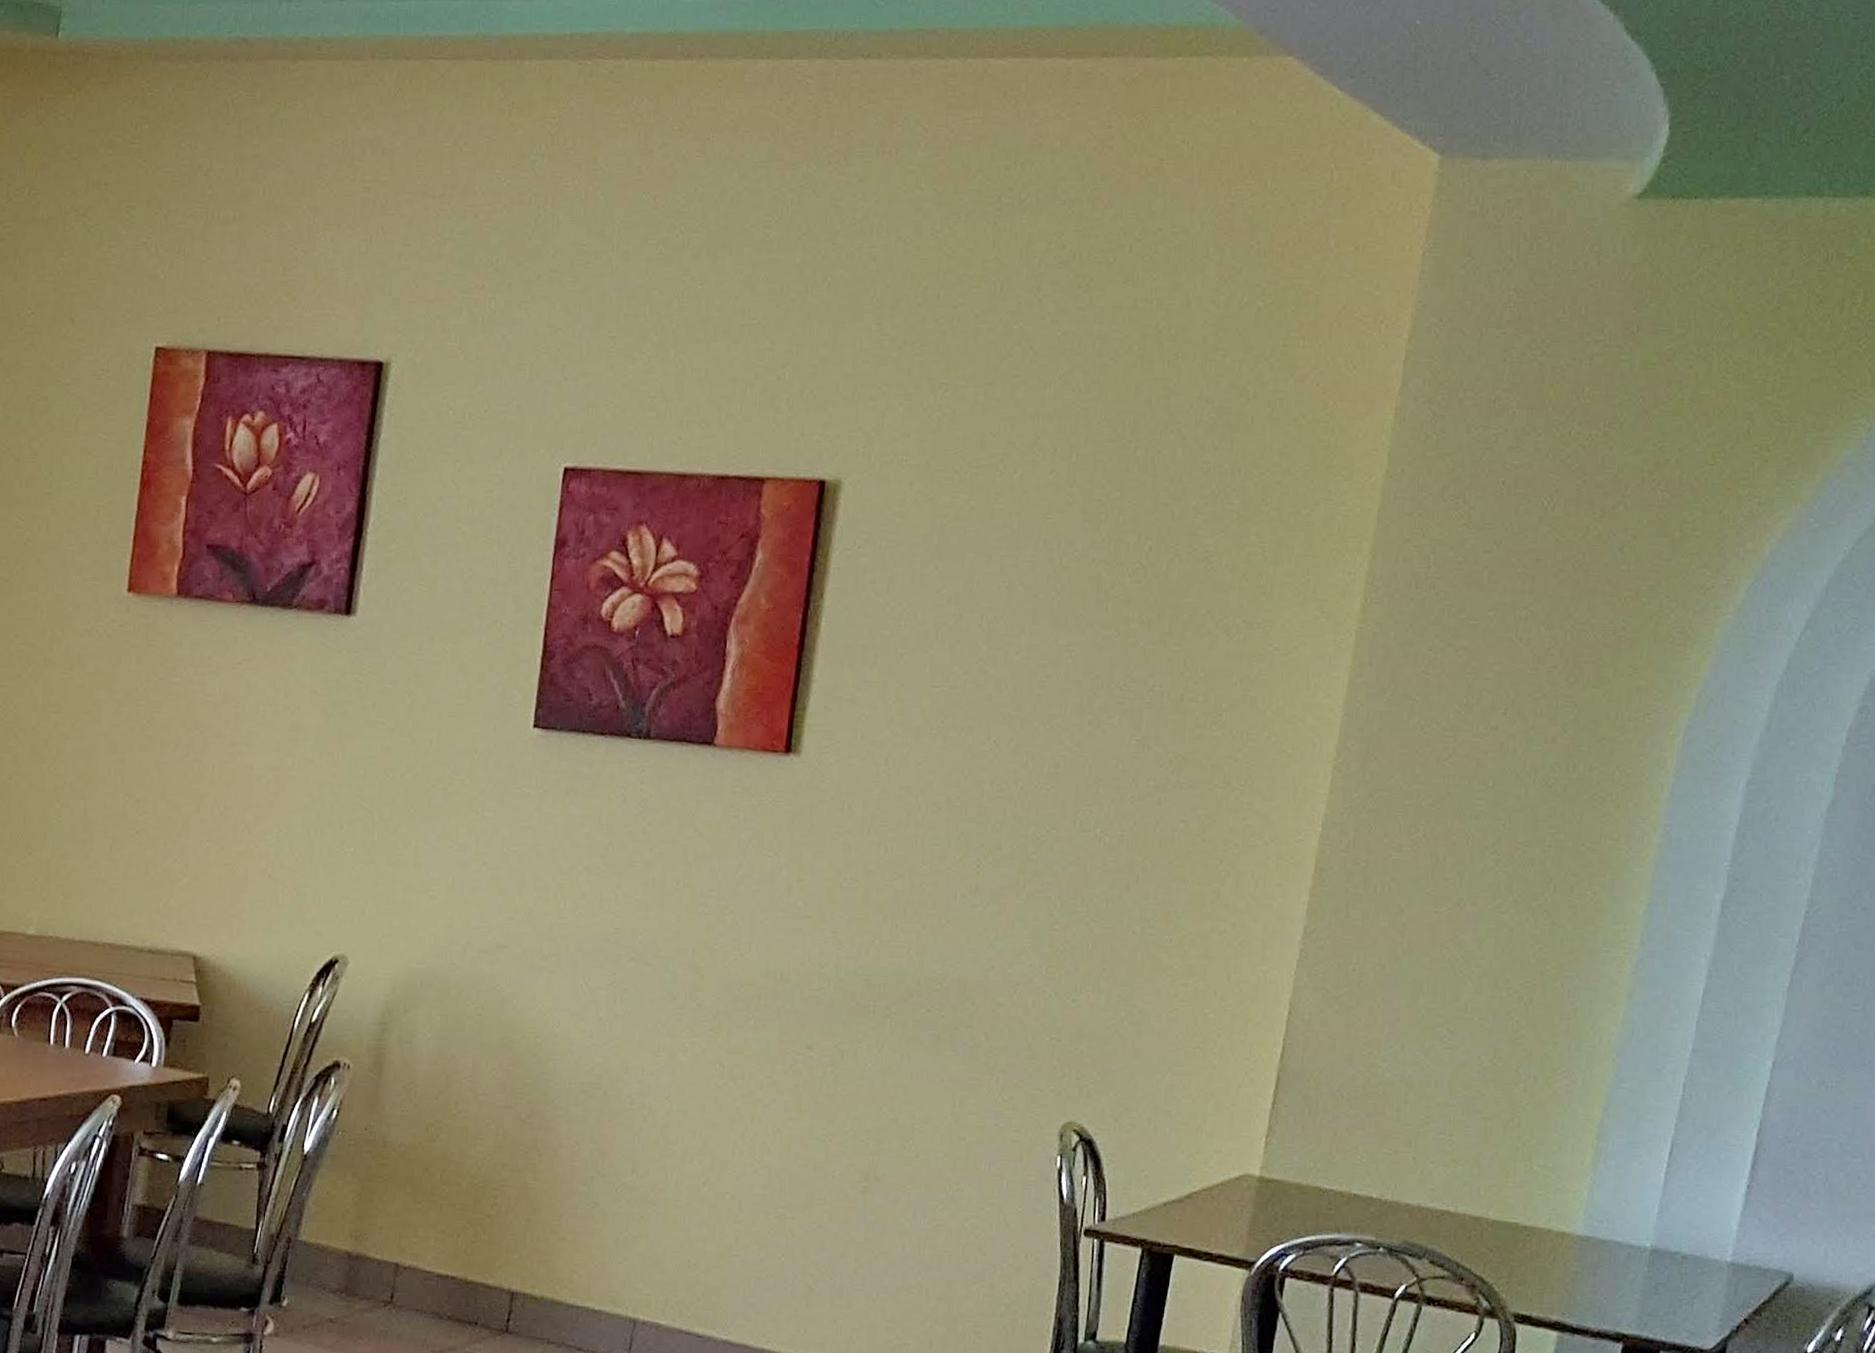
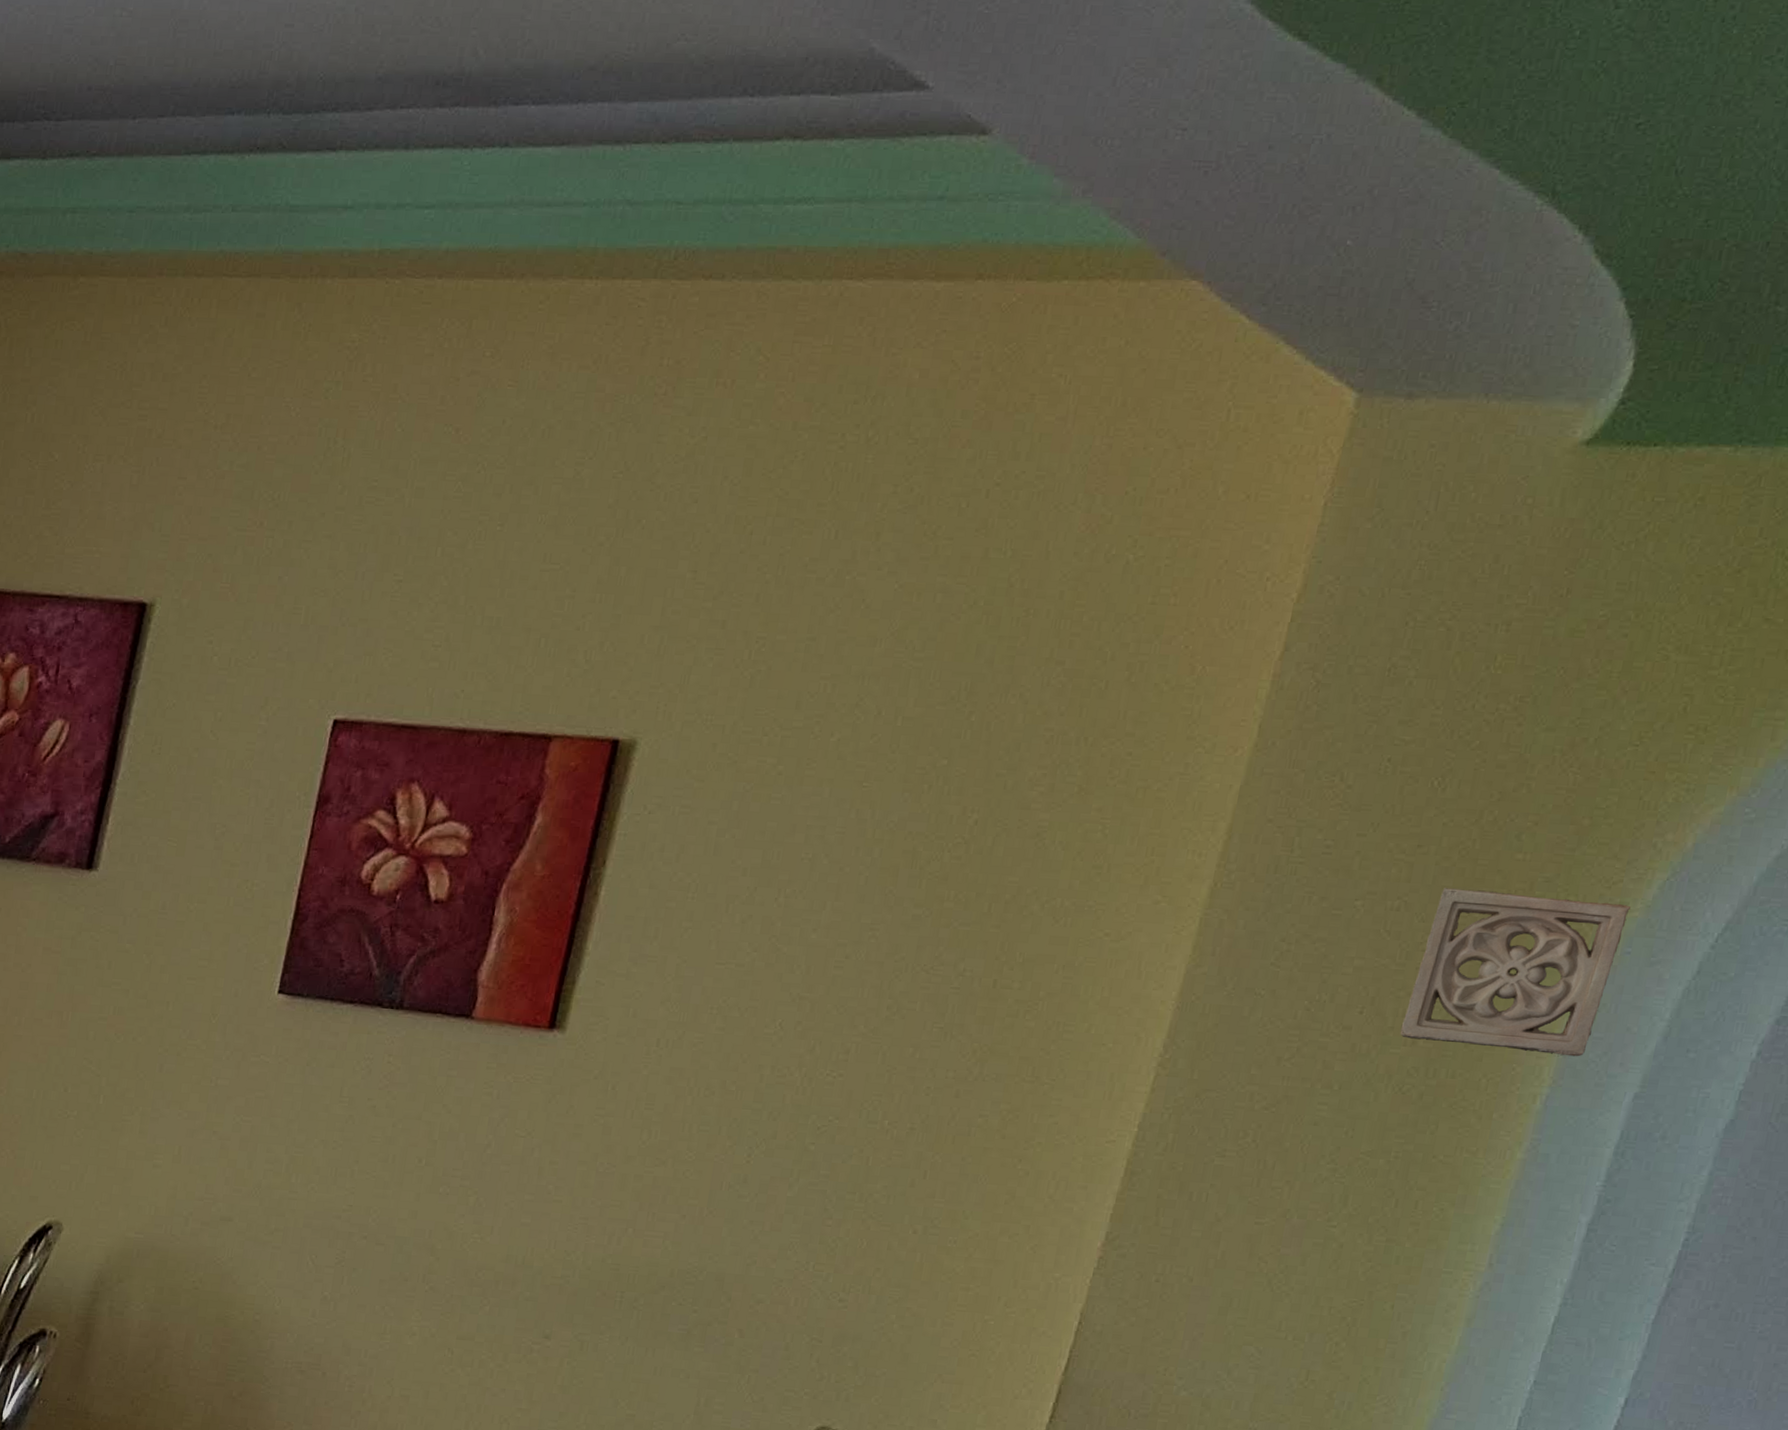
wall ornament: none [1540,598,1724,749] -> present [1400,888,1631,1057]

